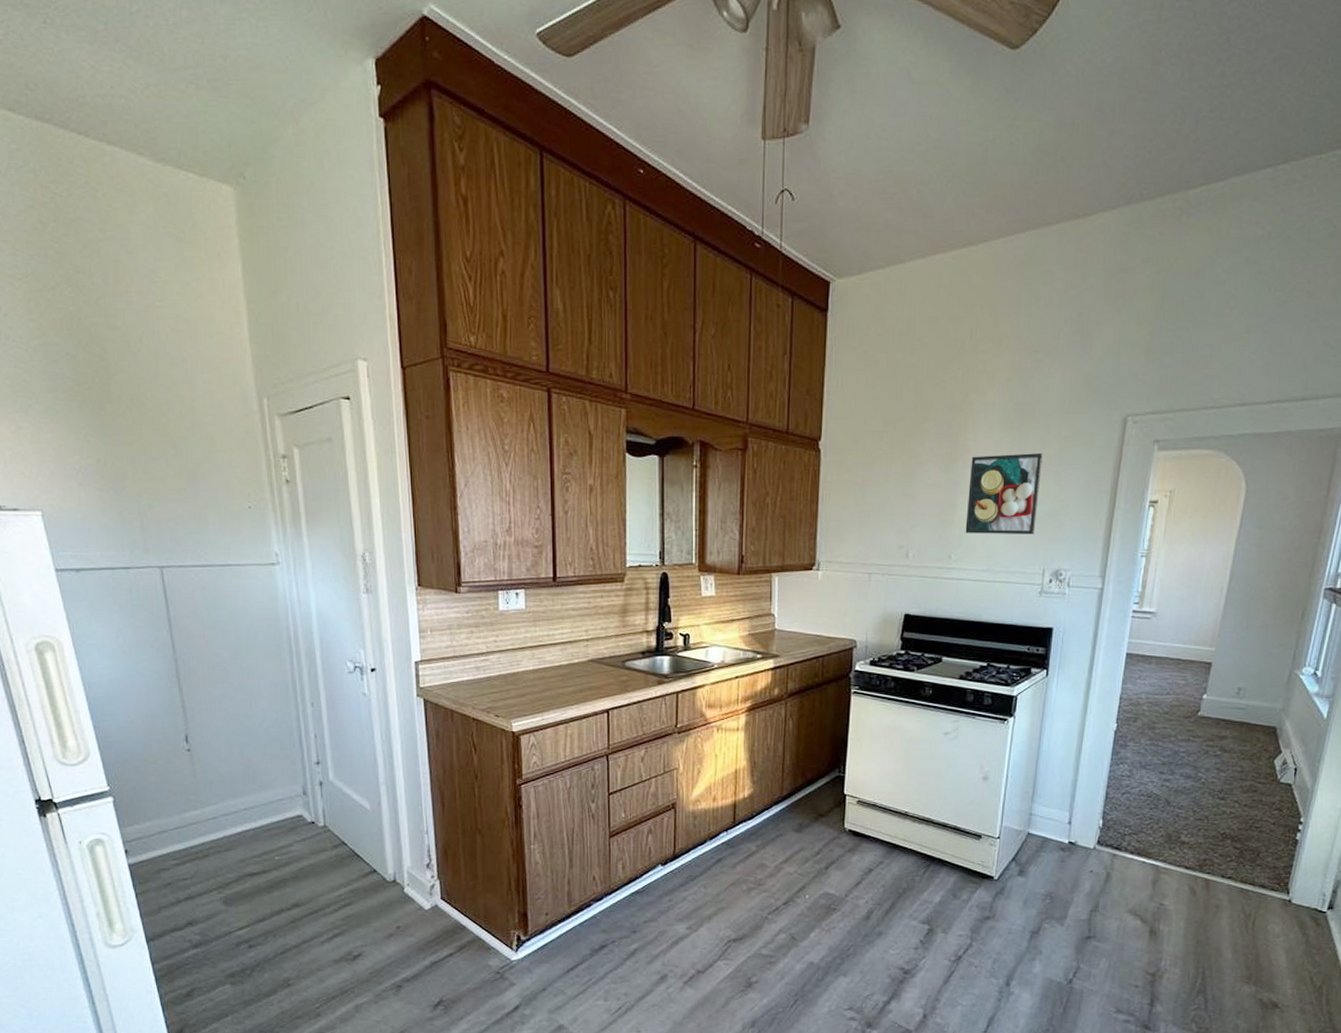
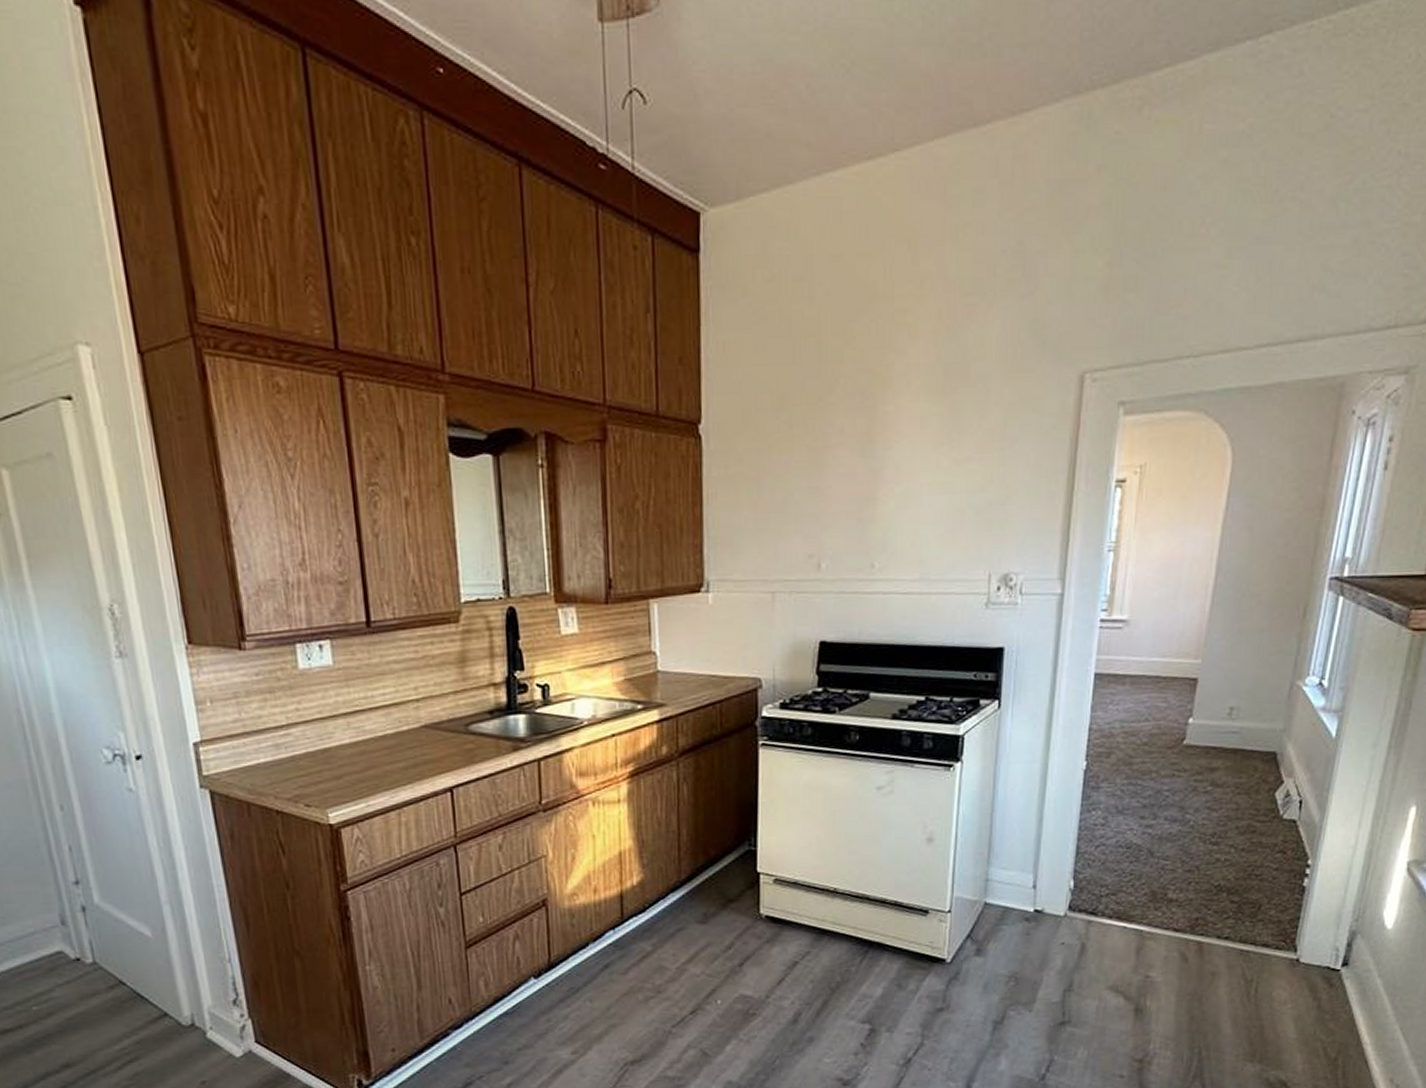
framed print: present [965,452,1043,535] -> none [890,425,982,534]

